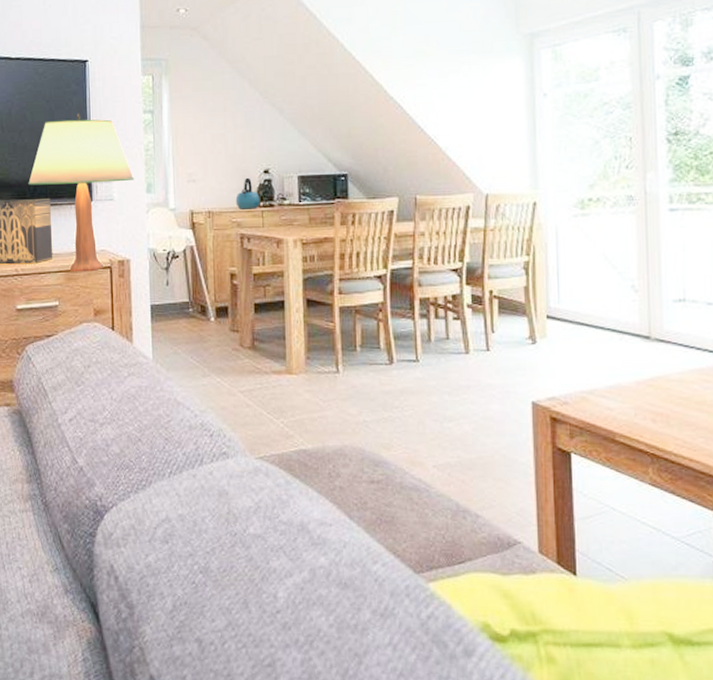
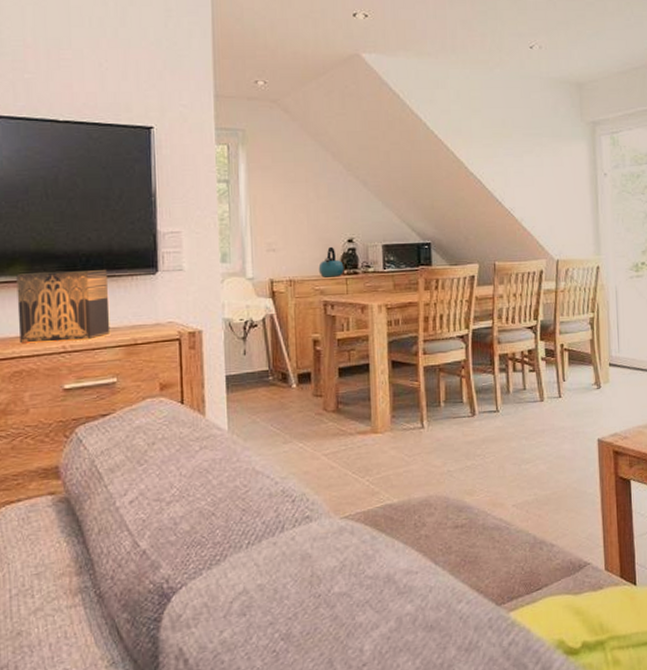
table lamp: present [28,113,135,272] -> none [79,180,208,347]

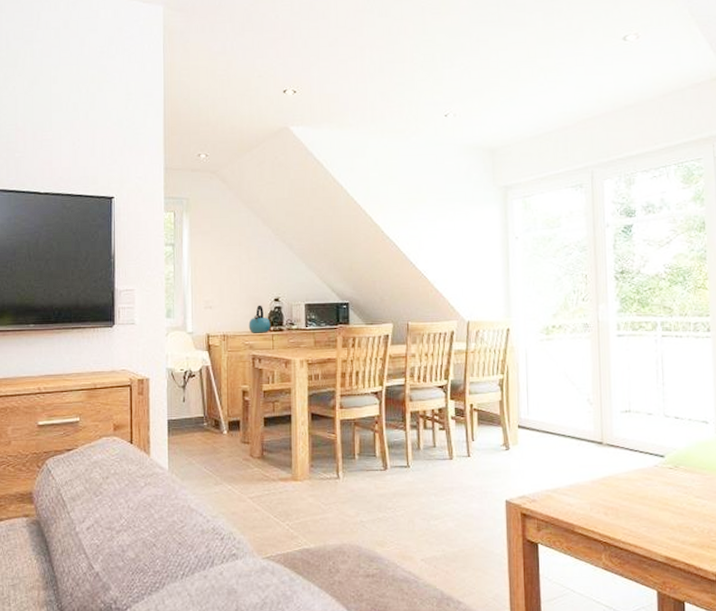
decorative box: present [16,270,111,344] -> none [5,322,76,384]

